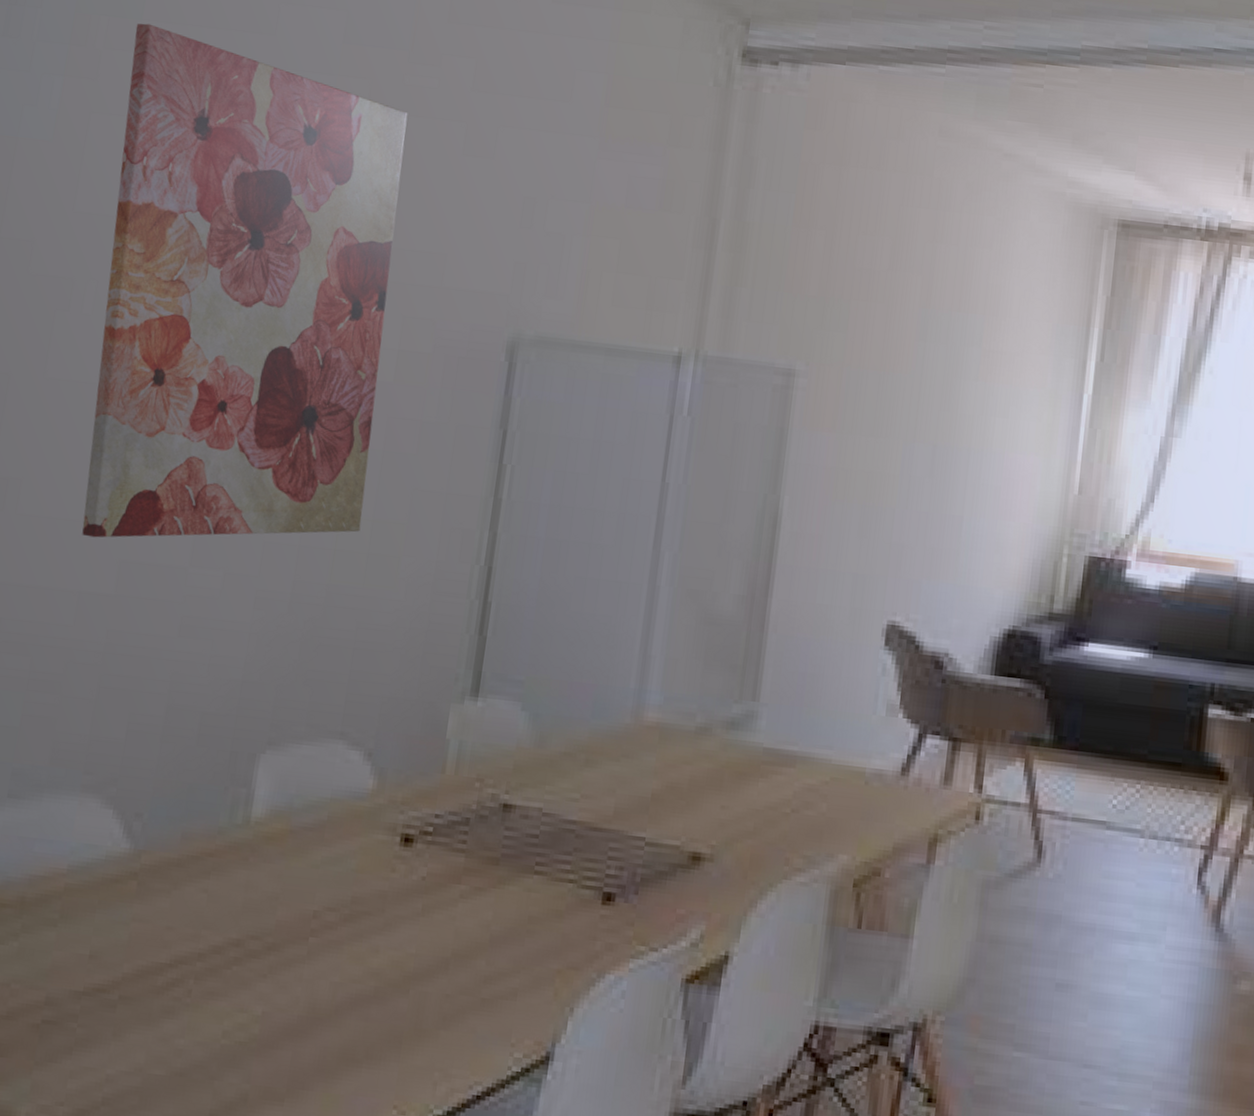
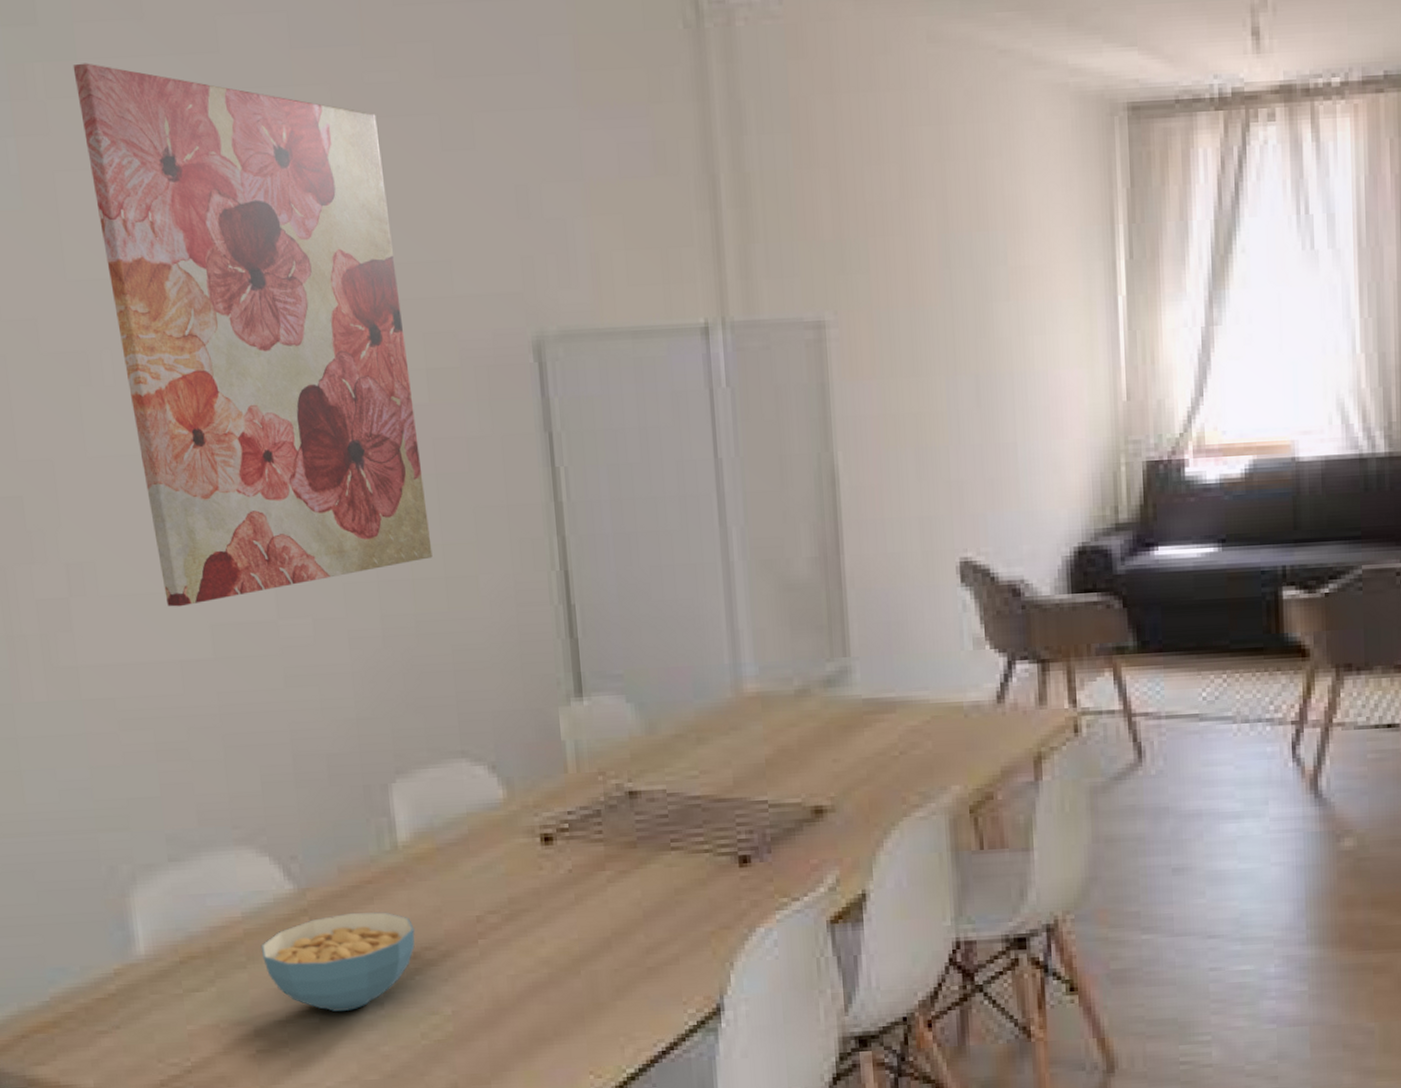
cereal bowl: none [76,884,245,993] -> present [261,912,415,1011]

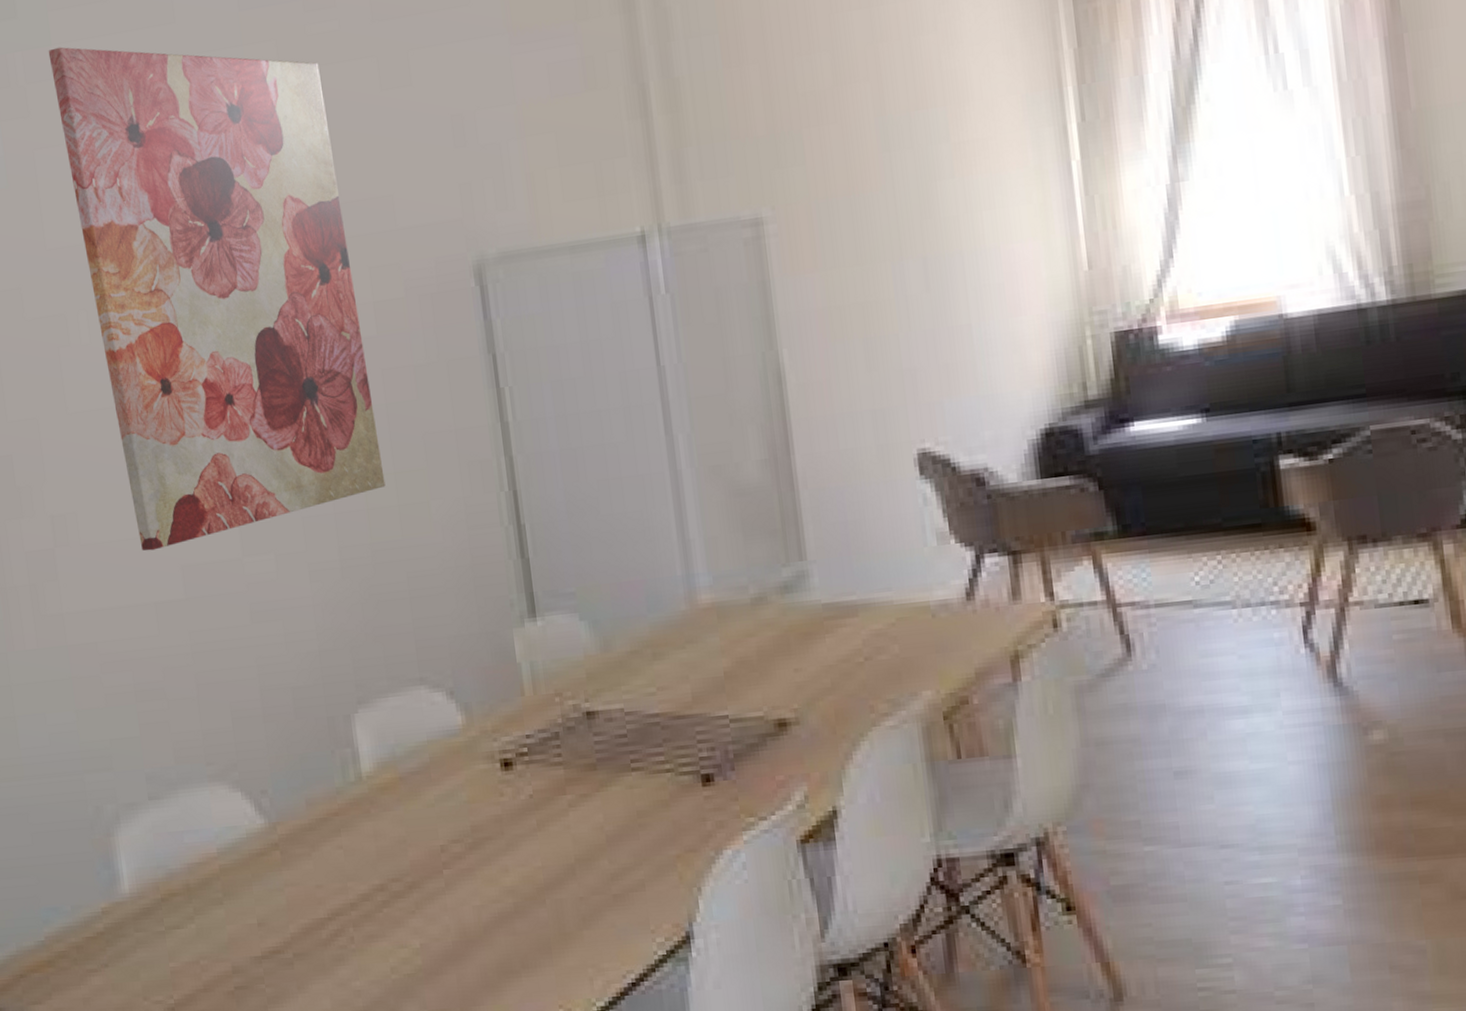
cereal bowl: present [261,912,415,1011] -> none [235,844,382,946]

